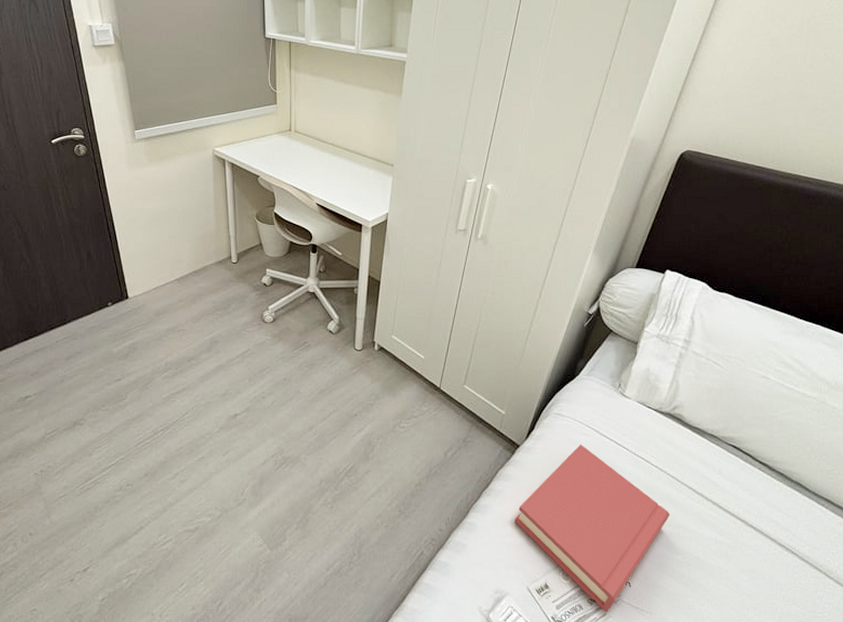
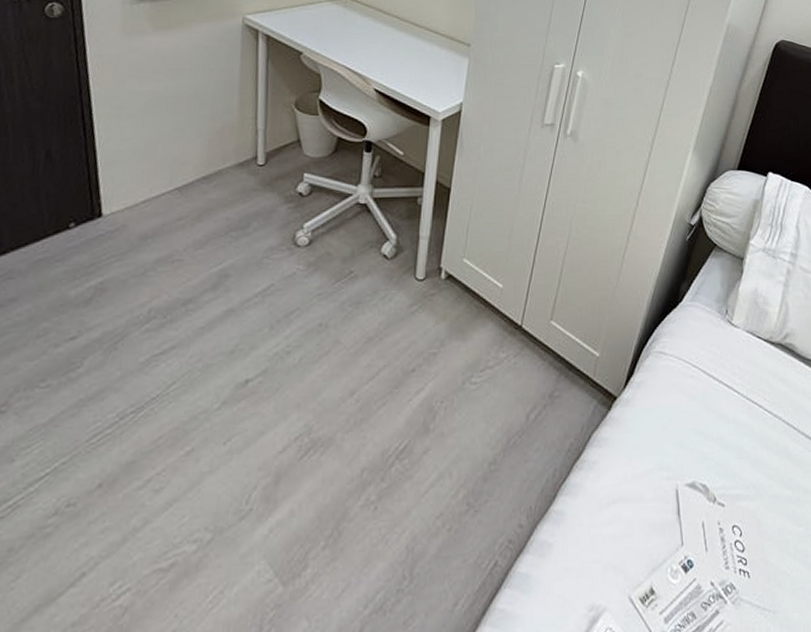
hardback book: present [514,444,670,613] -> none [612,390,788,619]

